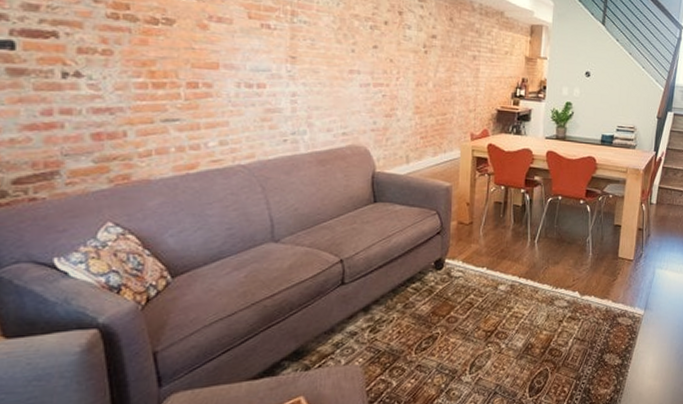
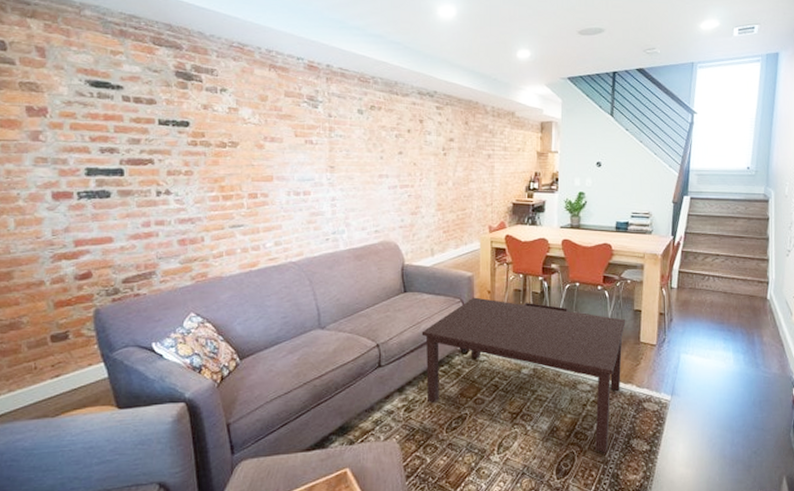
coffee table: none [392,209,606,369] -> present [421,297,626,453]

